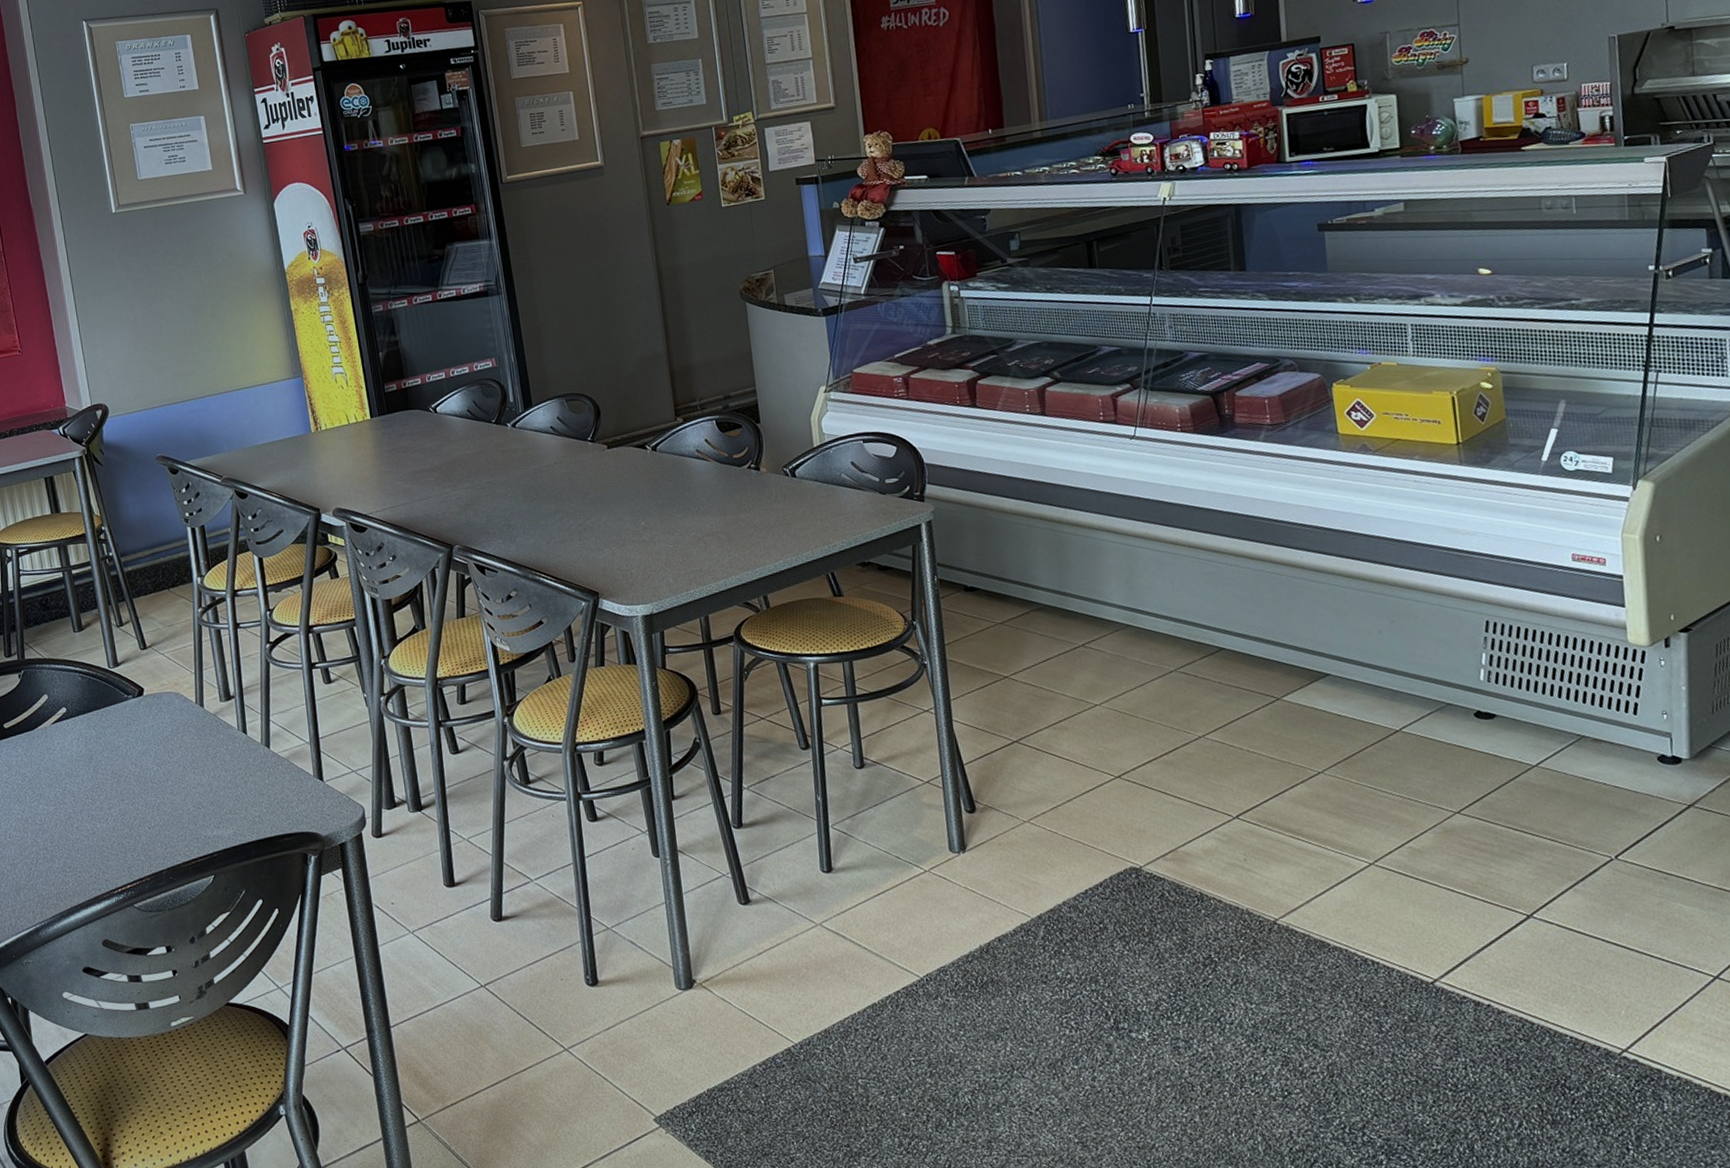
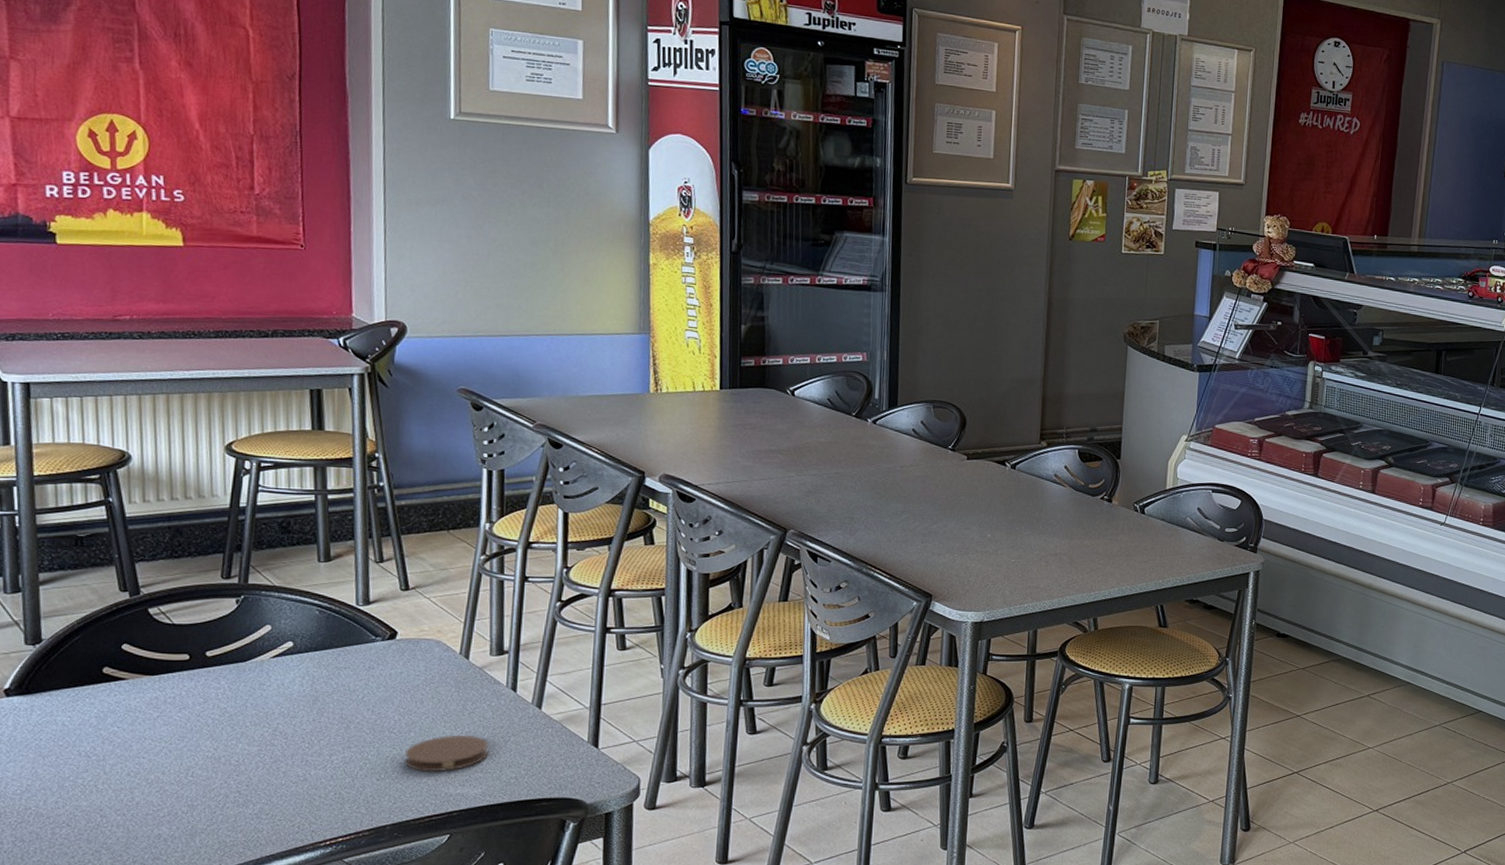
coaster: none [166,779,234,818] -> present [404,734,490,772]

